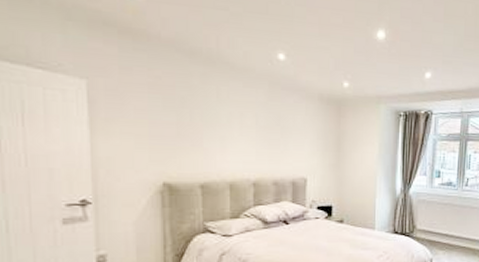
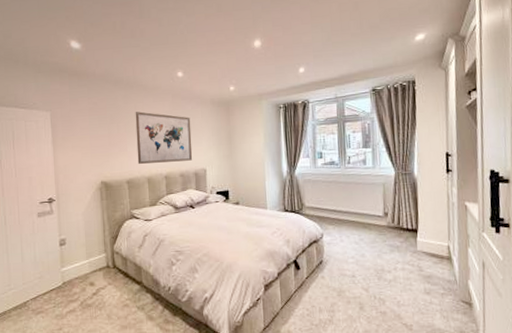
wall art: none [216,97,291,167] -> present [135,111,193,164]

